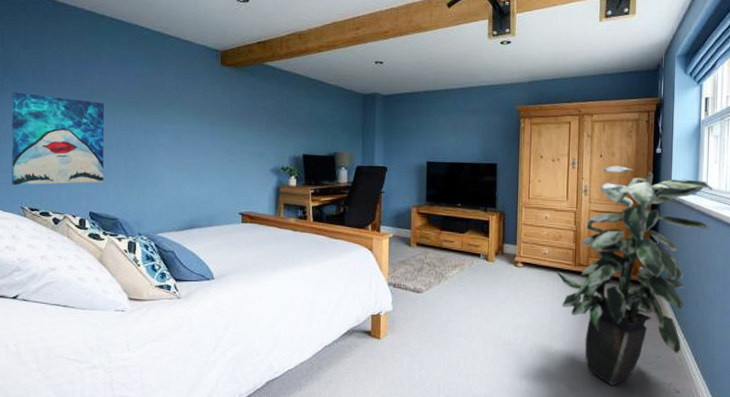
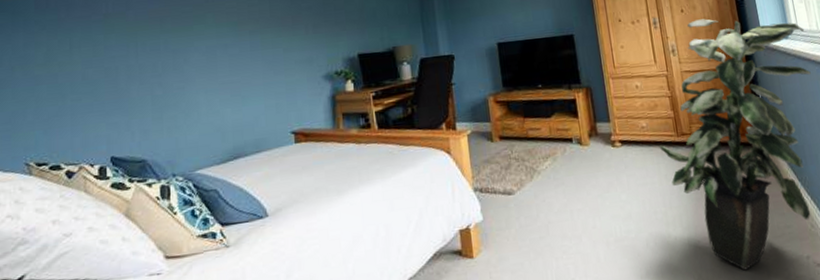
wall art: present [11,92,105,185] -> none [10,26,126,138]

